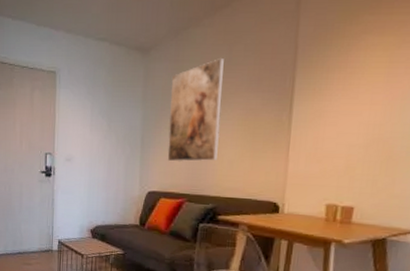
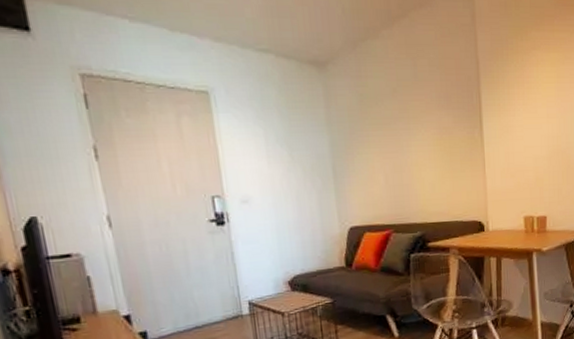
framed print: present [167,59,224,162] -> none [356,74,418,191]

